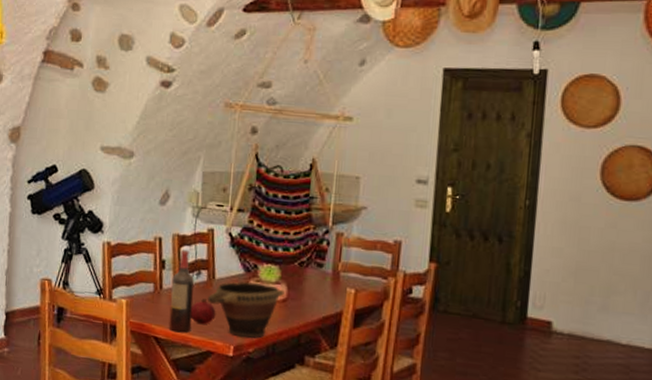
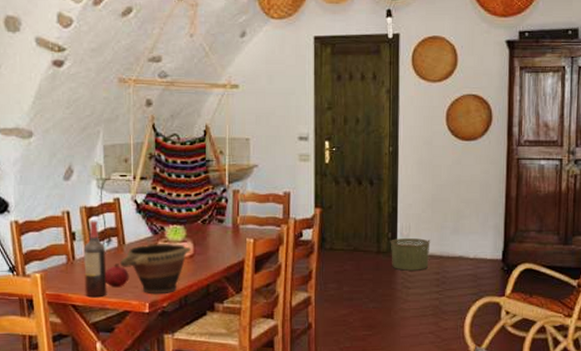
basket: none [518,309,571,351] -> present [390,237,431,271]

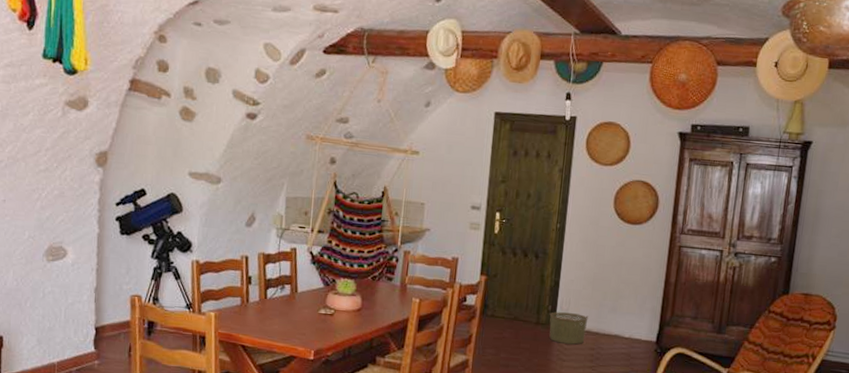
wine bottle: present [83,220,107,298] -> none [255,266,279,341]
fruit: present [105,264,129,288] -> none [275,310,298,333]
bowl: present [120,243,191,293] -> none [291,294,359,343]

